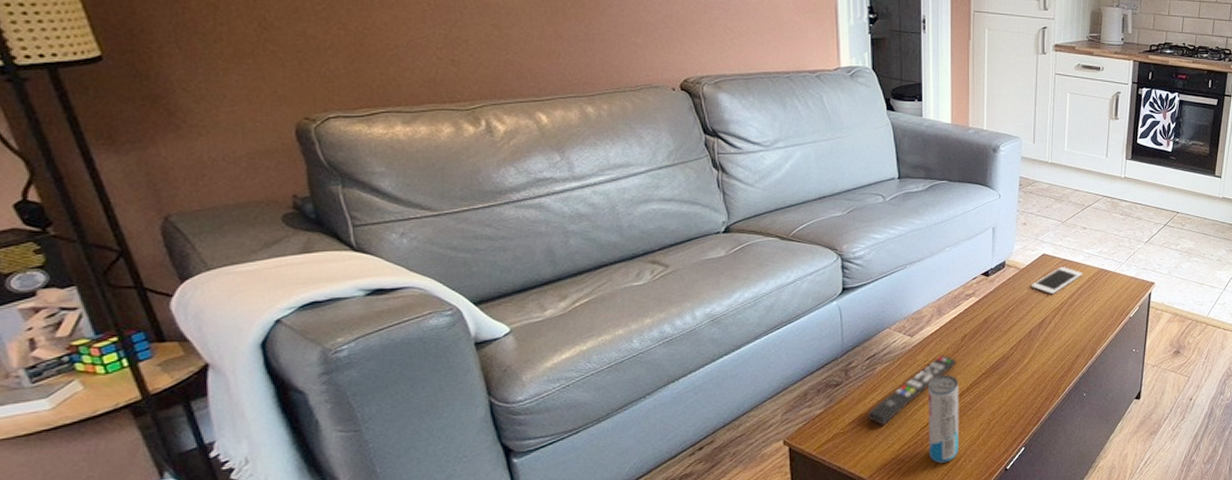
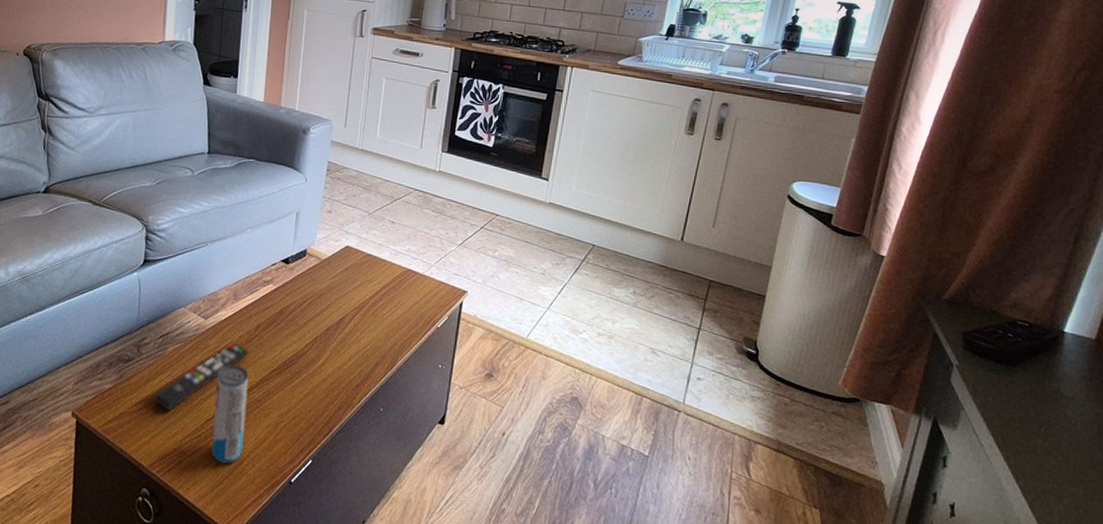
cell phone: present [1032,266,1083,295] -> none [332,261,388,292]

